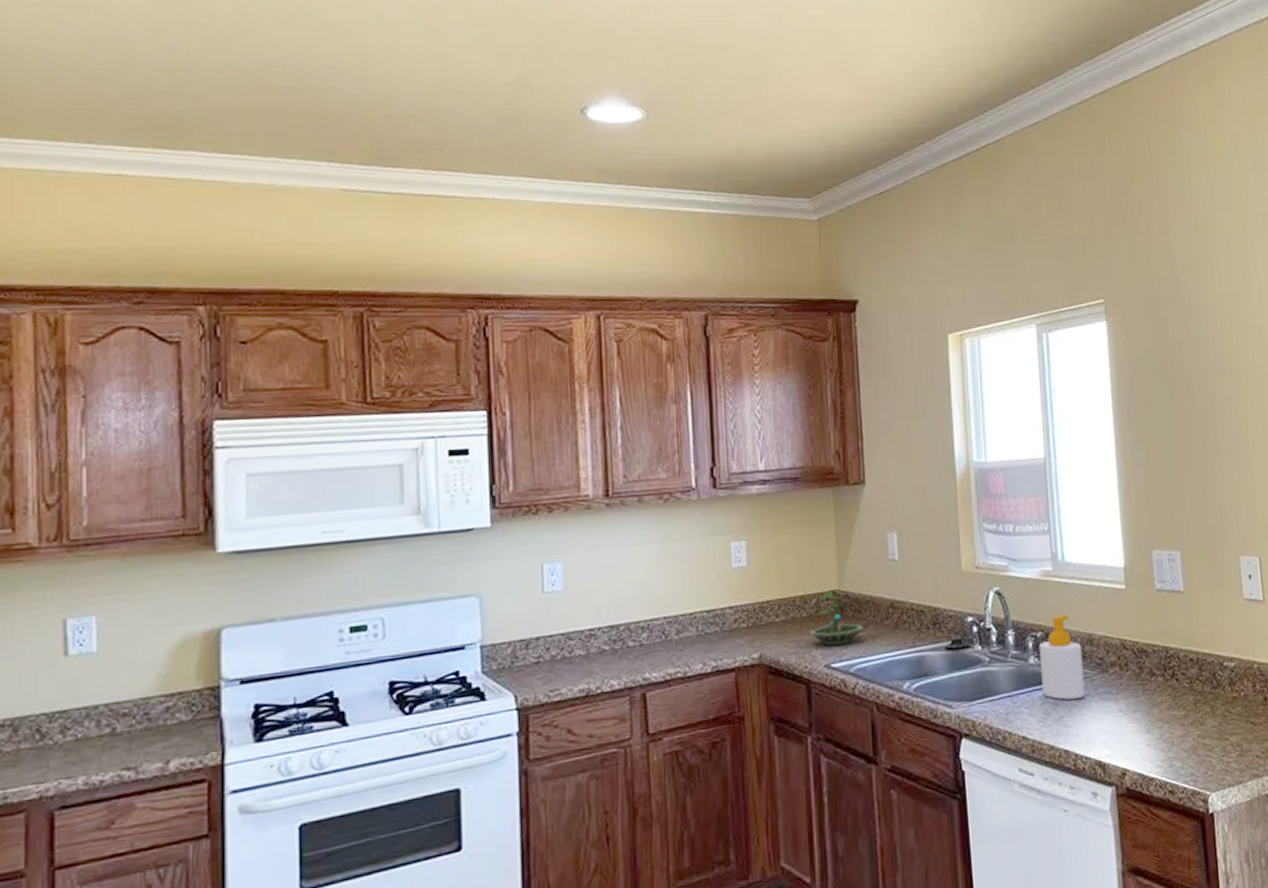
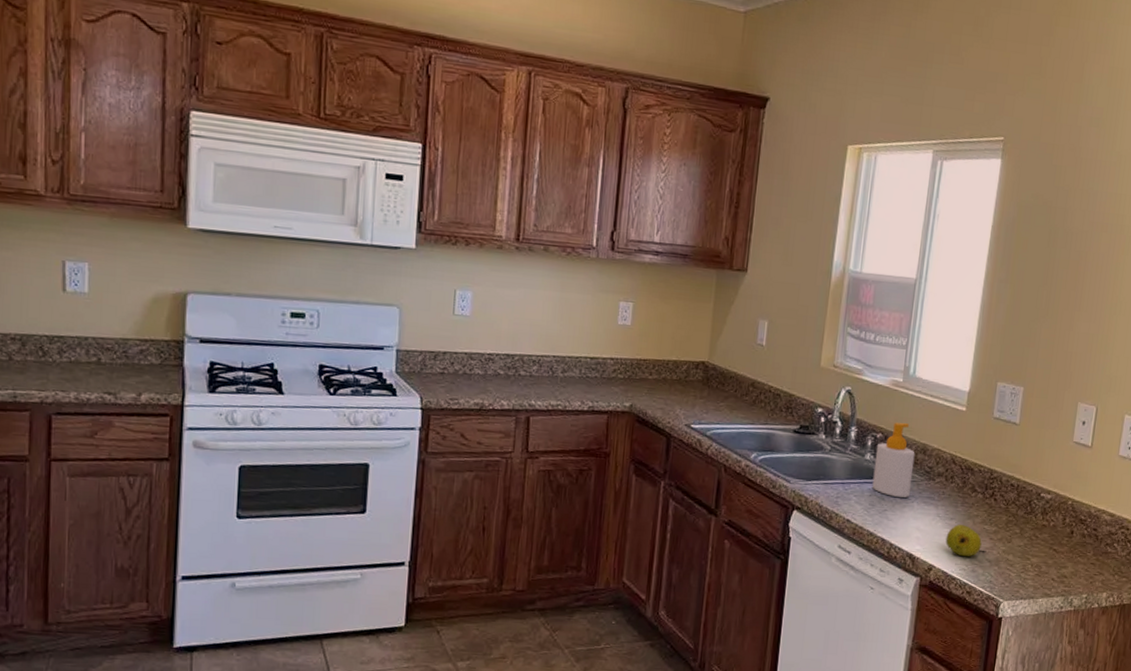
terrarium: present [809,588,863,646] -> none [676,359,724,411]
fruit: none [1134,714,1181,752] -> present [945,524,987,557]

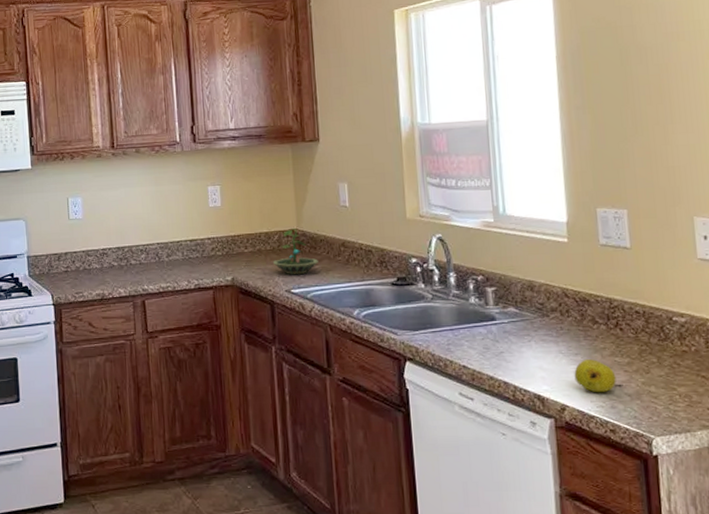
terrarium: none [676,359,724,411] -> present [272,228,318,275]
soap bottle: present [872,422,915,498] -> none [479,262,525,339]

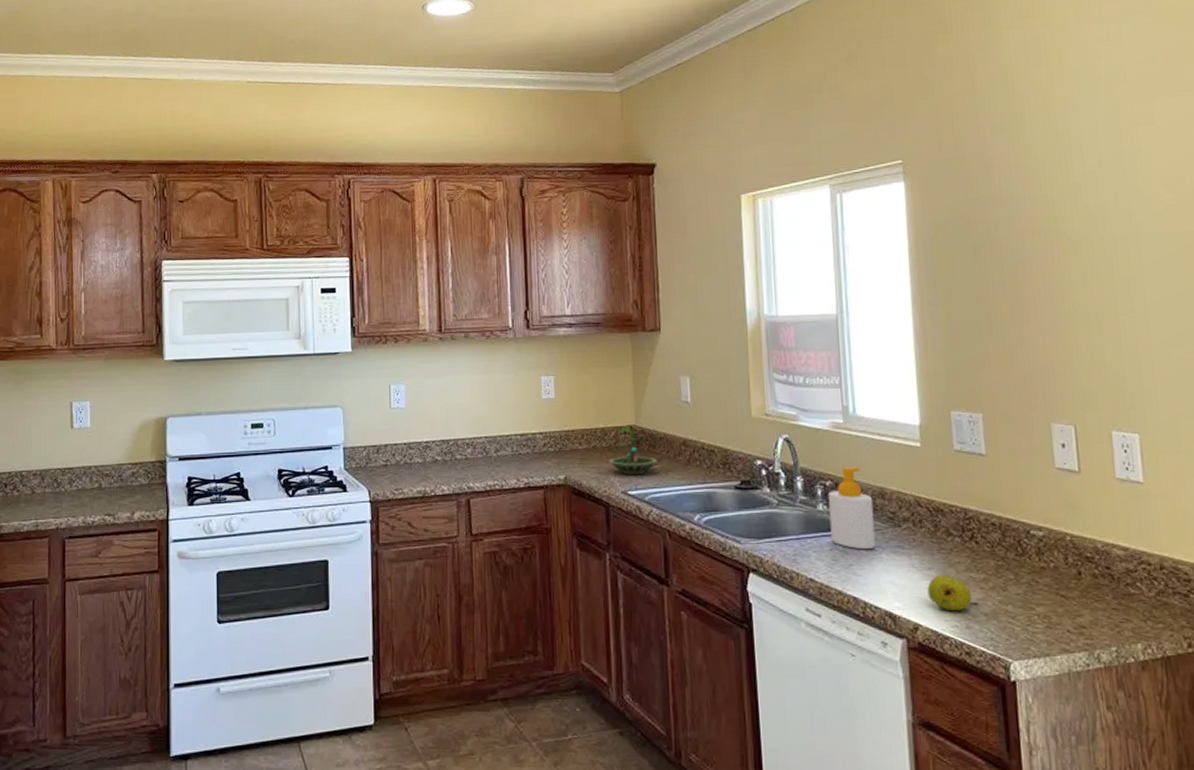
soap bottle: none [479,262,525,339] -> present [827,467,876,550]

